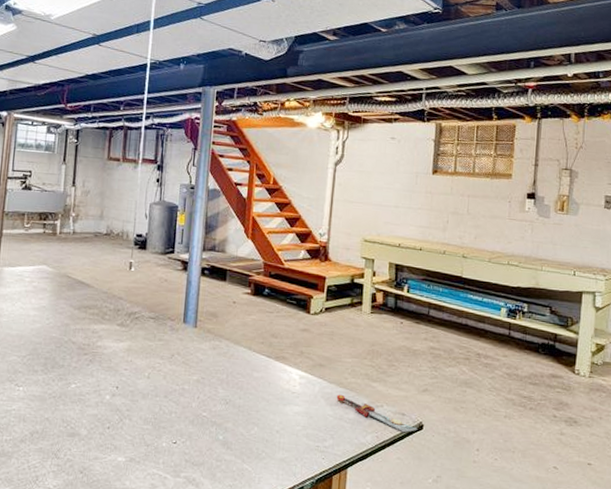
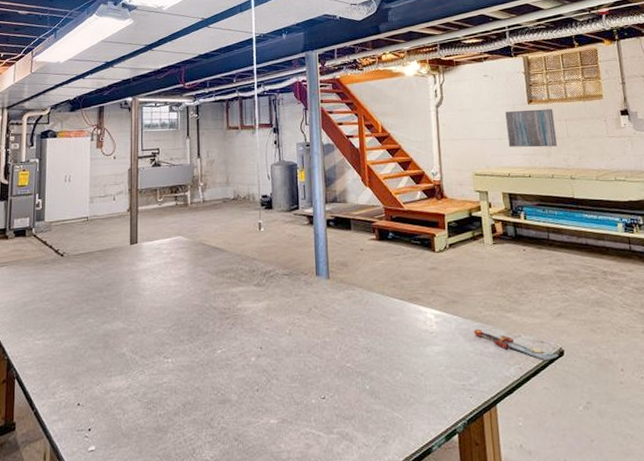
wall art: none [404,179,457,222] -> present [505,109,557,148]

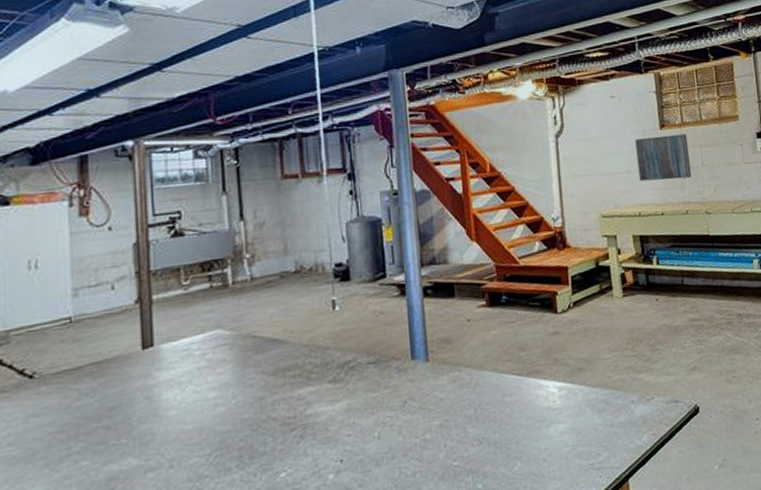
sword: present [473,329,559,361] -> none [602,396,694,423]

